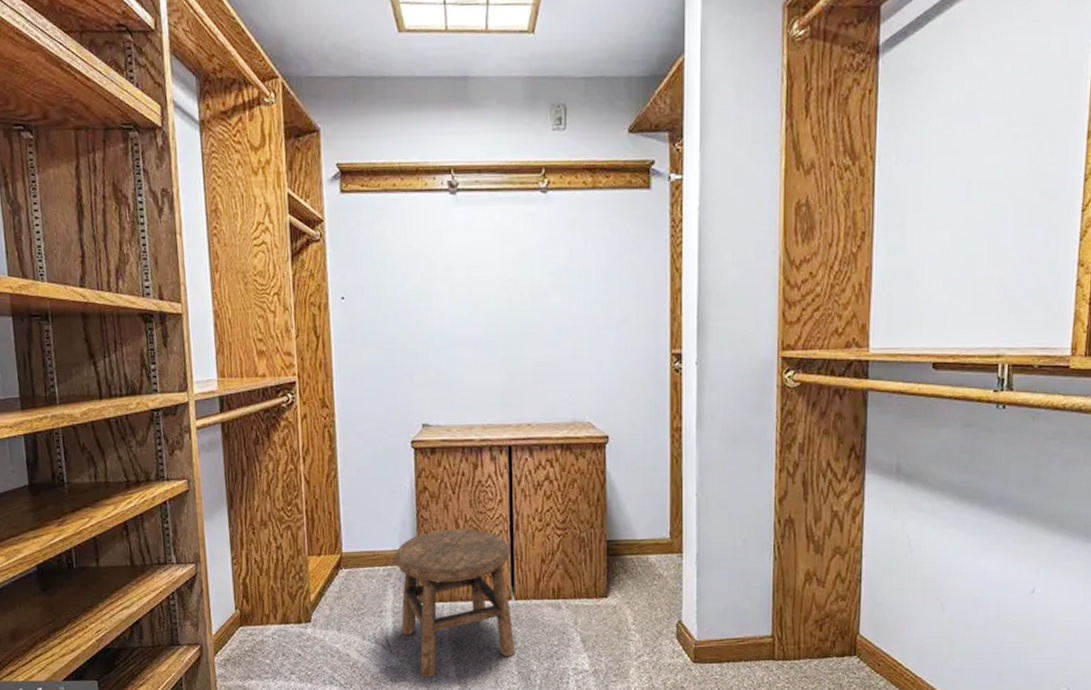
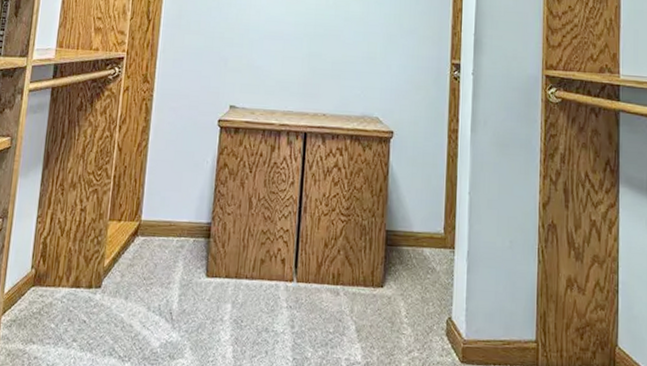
stool: present [395,529,516,677] -> none [185,206,296,357]

